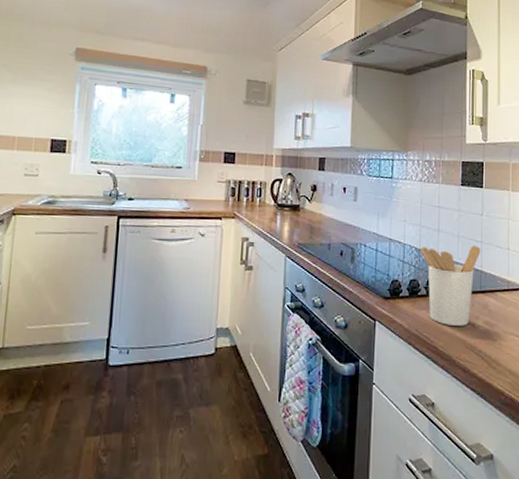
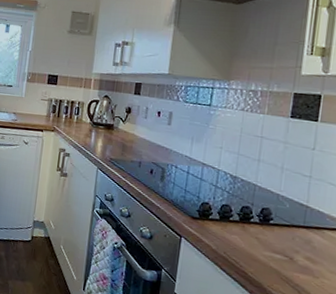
utensil holder: present [420,246,481,326] -> none [236,174,309,258]

